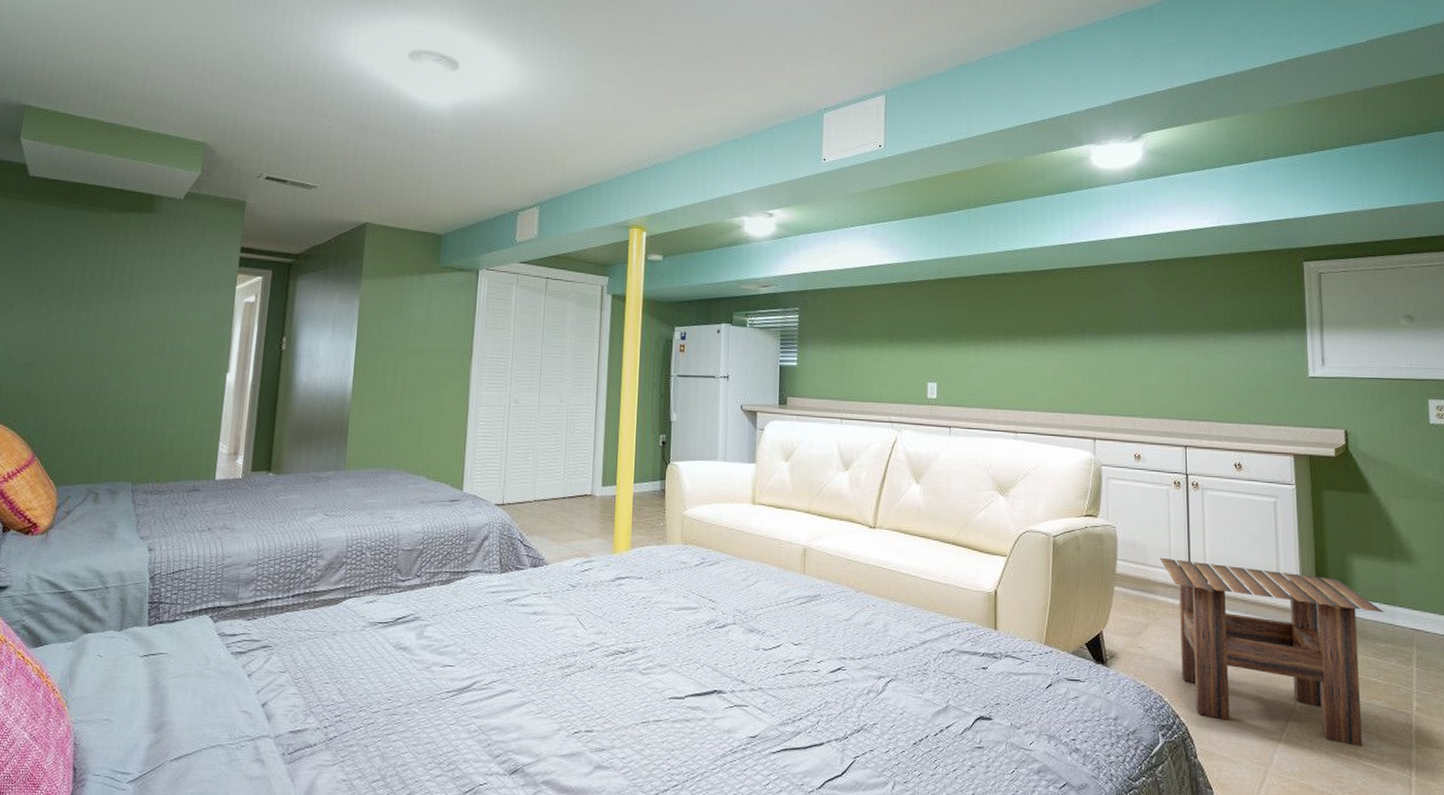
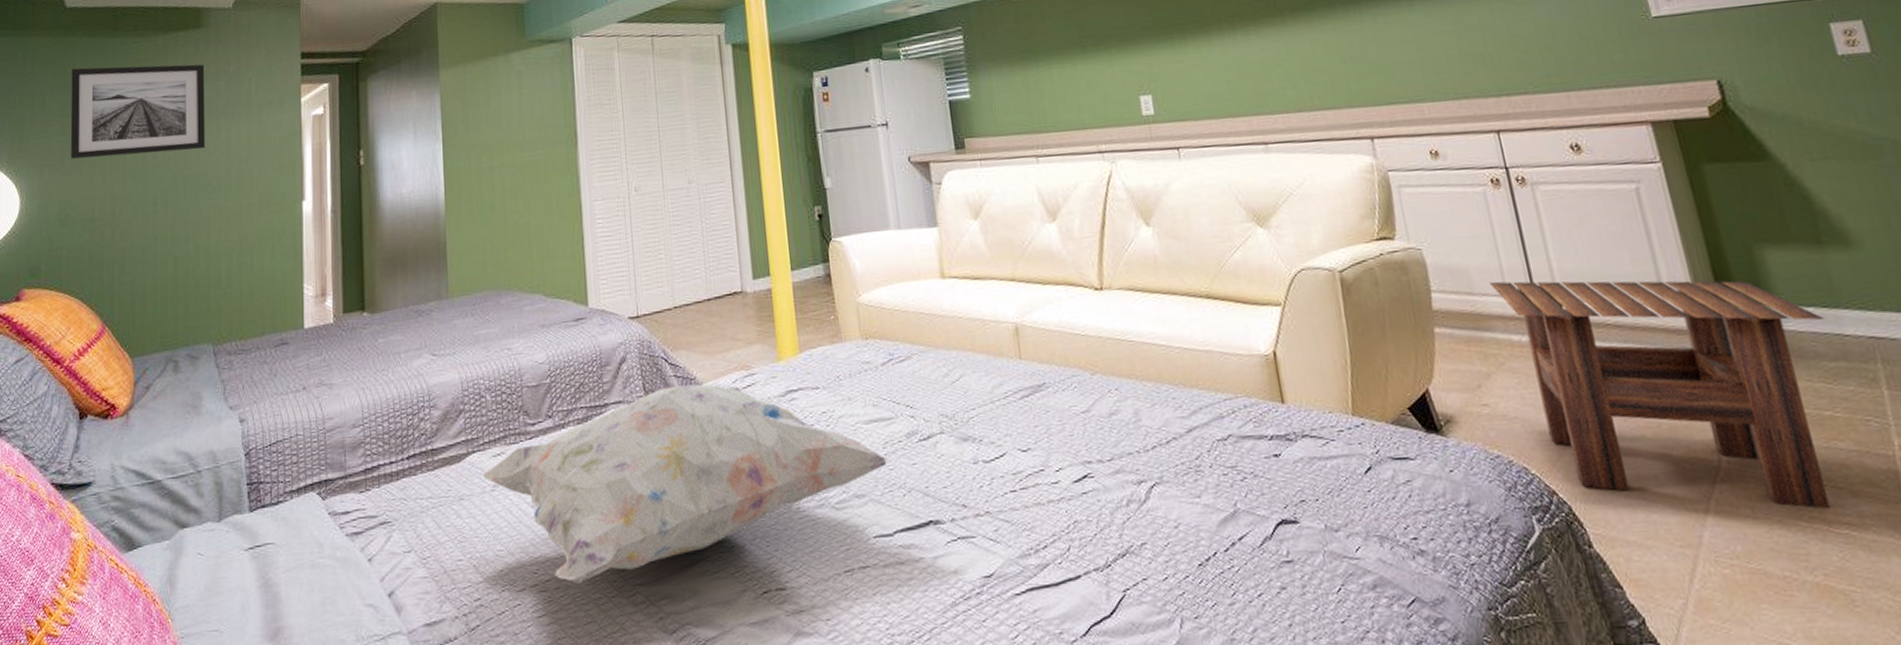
wall art: none [19,230,152,317] -> present [70,64,205,159]
decorative pillow: none [355,563,689,712] -> present [483,384,889,585]

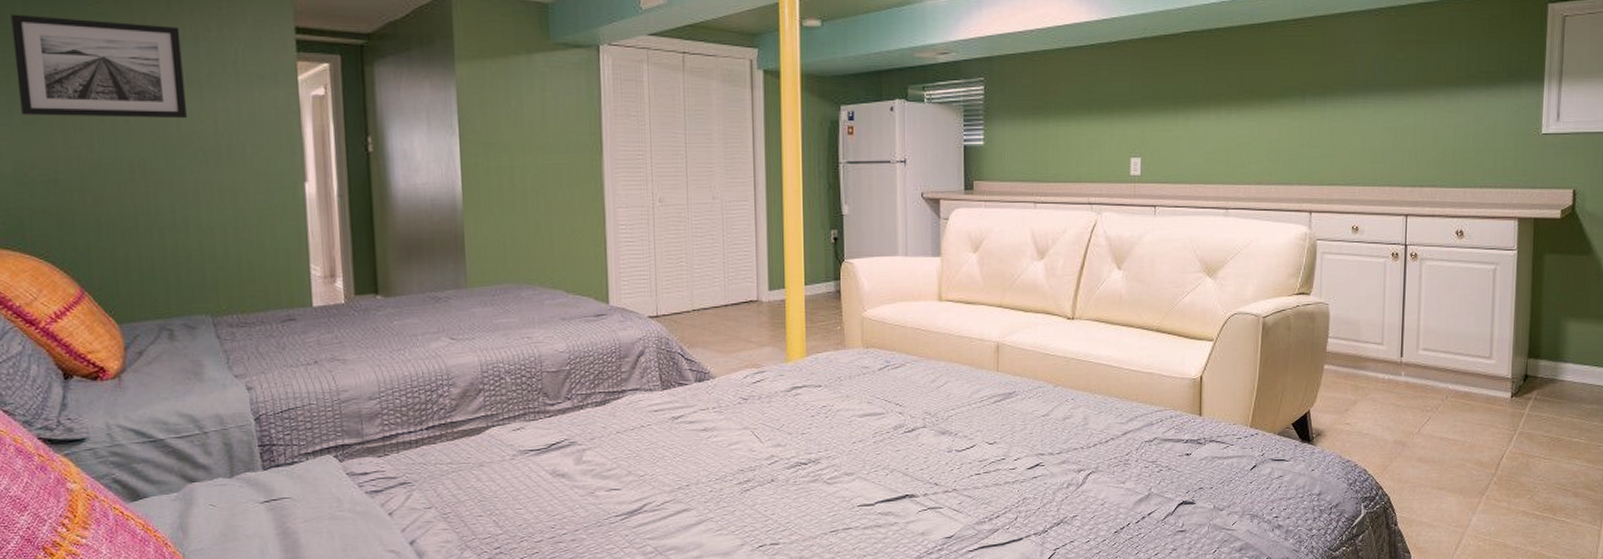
decorative pillow: present [483,384,889,585] -> none [502,378,876,538]
side table: present [1490,280,1830,509] -> none [1373,332,1594,504]

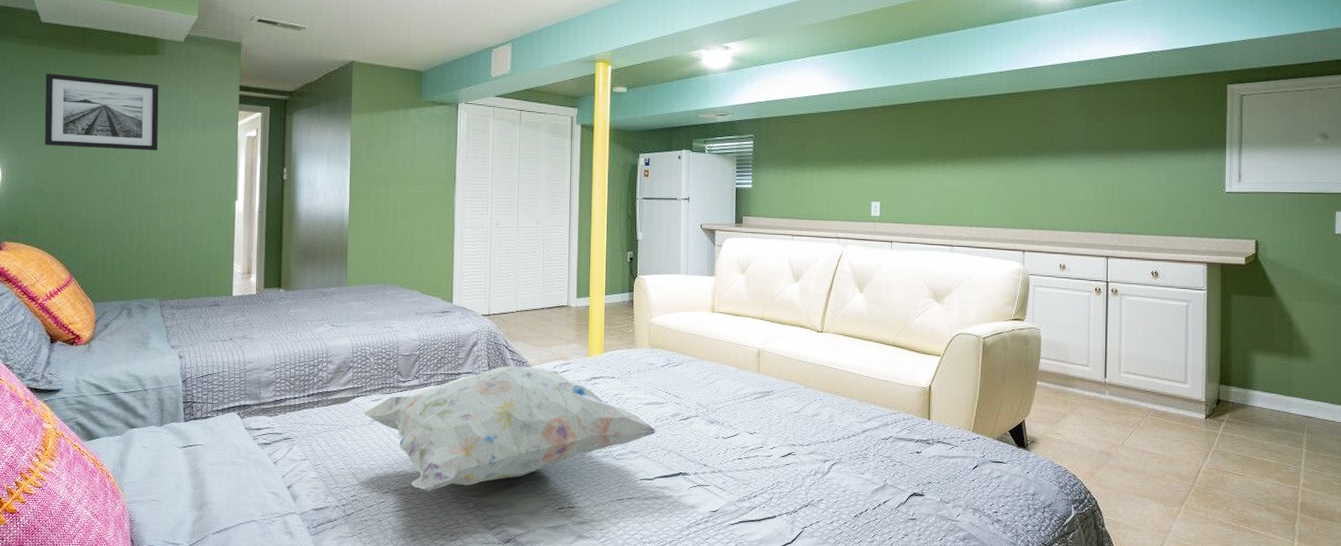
decorative pillow: none [502,378,876,538] -> present [364,366,657,492]

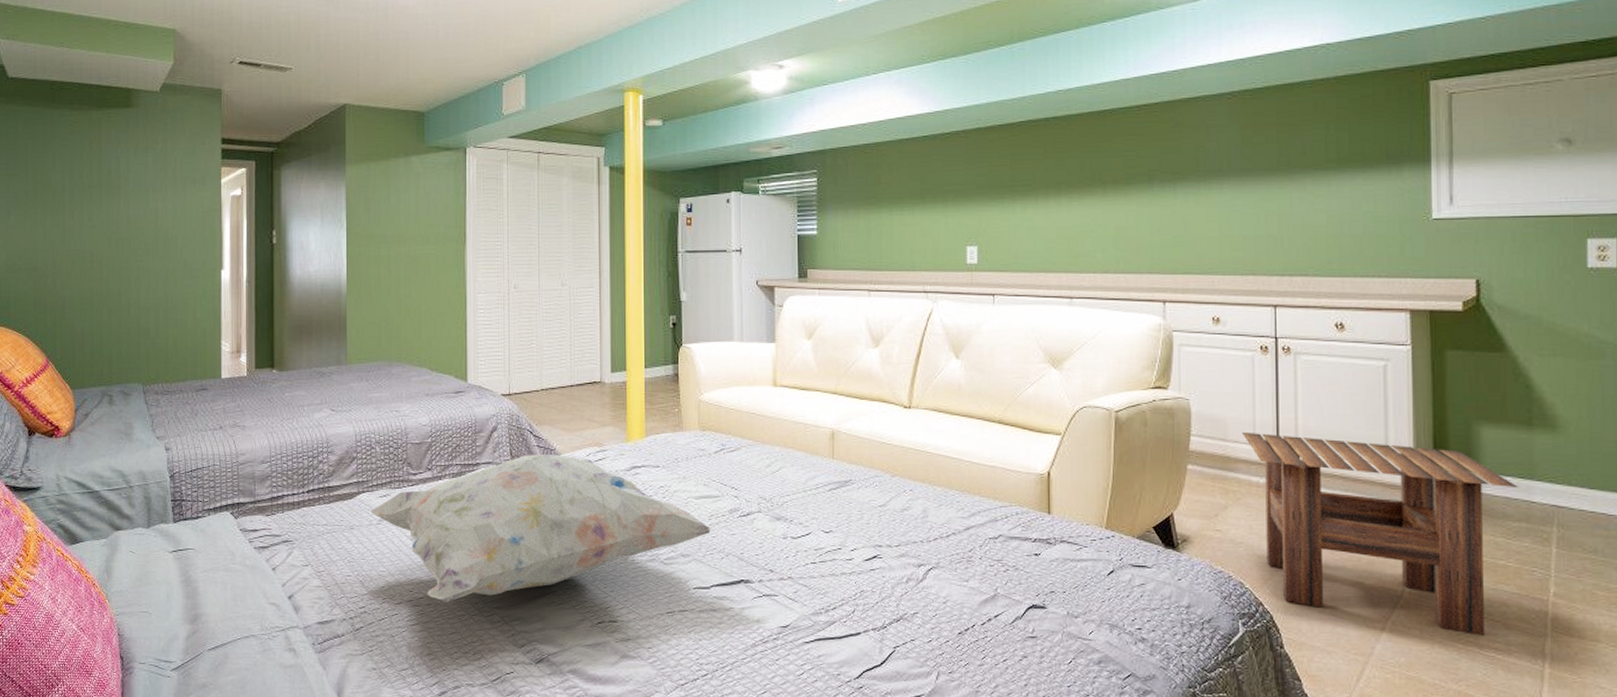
wall art: present [44,73,159,151] -> none [14,133,135,217]
side table: none [1079,355,1281,517] -> present [1242,431,1519,636]

